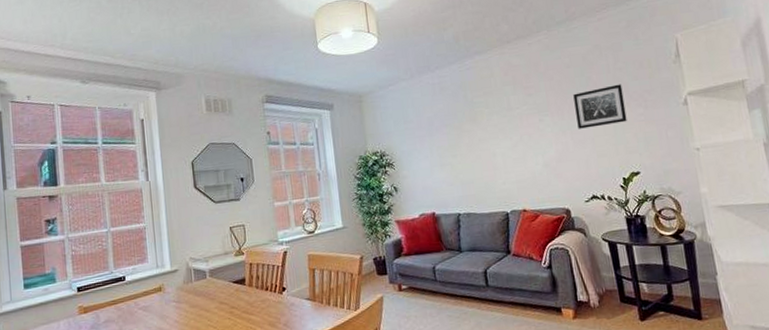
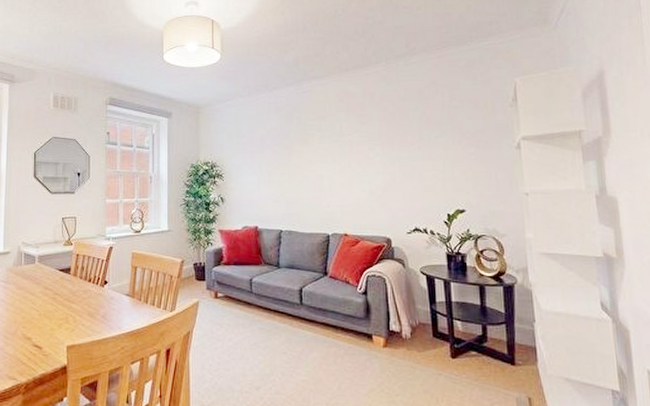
wall art: present [573,84,627,129] -> none [405,122,457,161]

